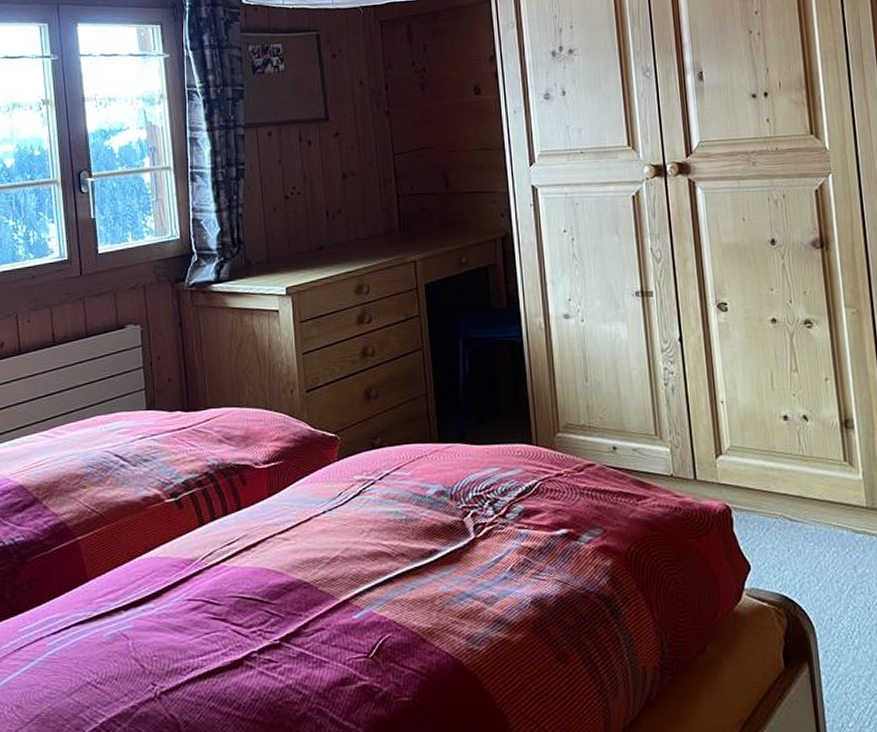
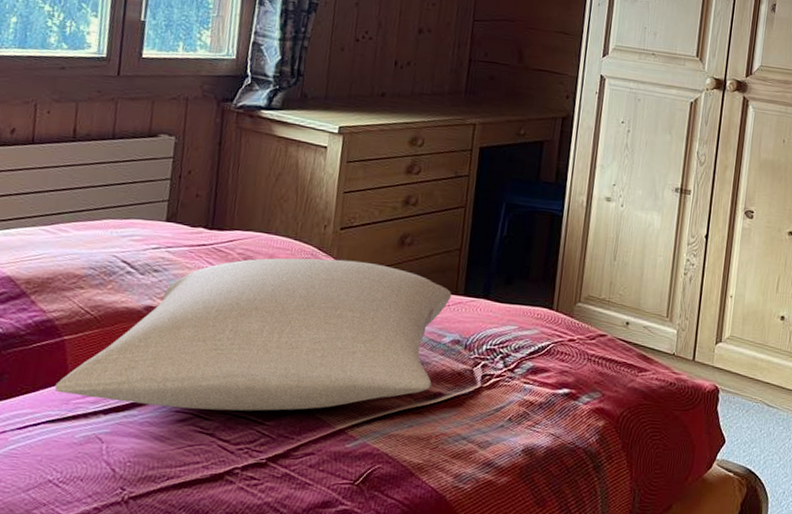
pillow: none [77,422,427,597] -> present [54,257,452,411]

